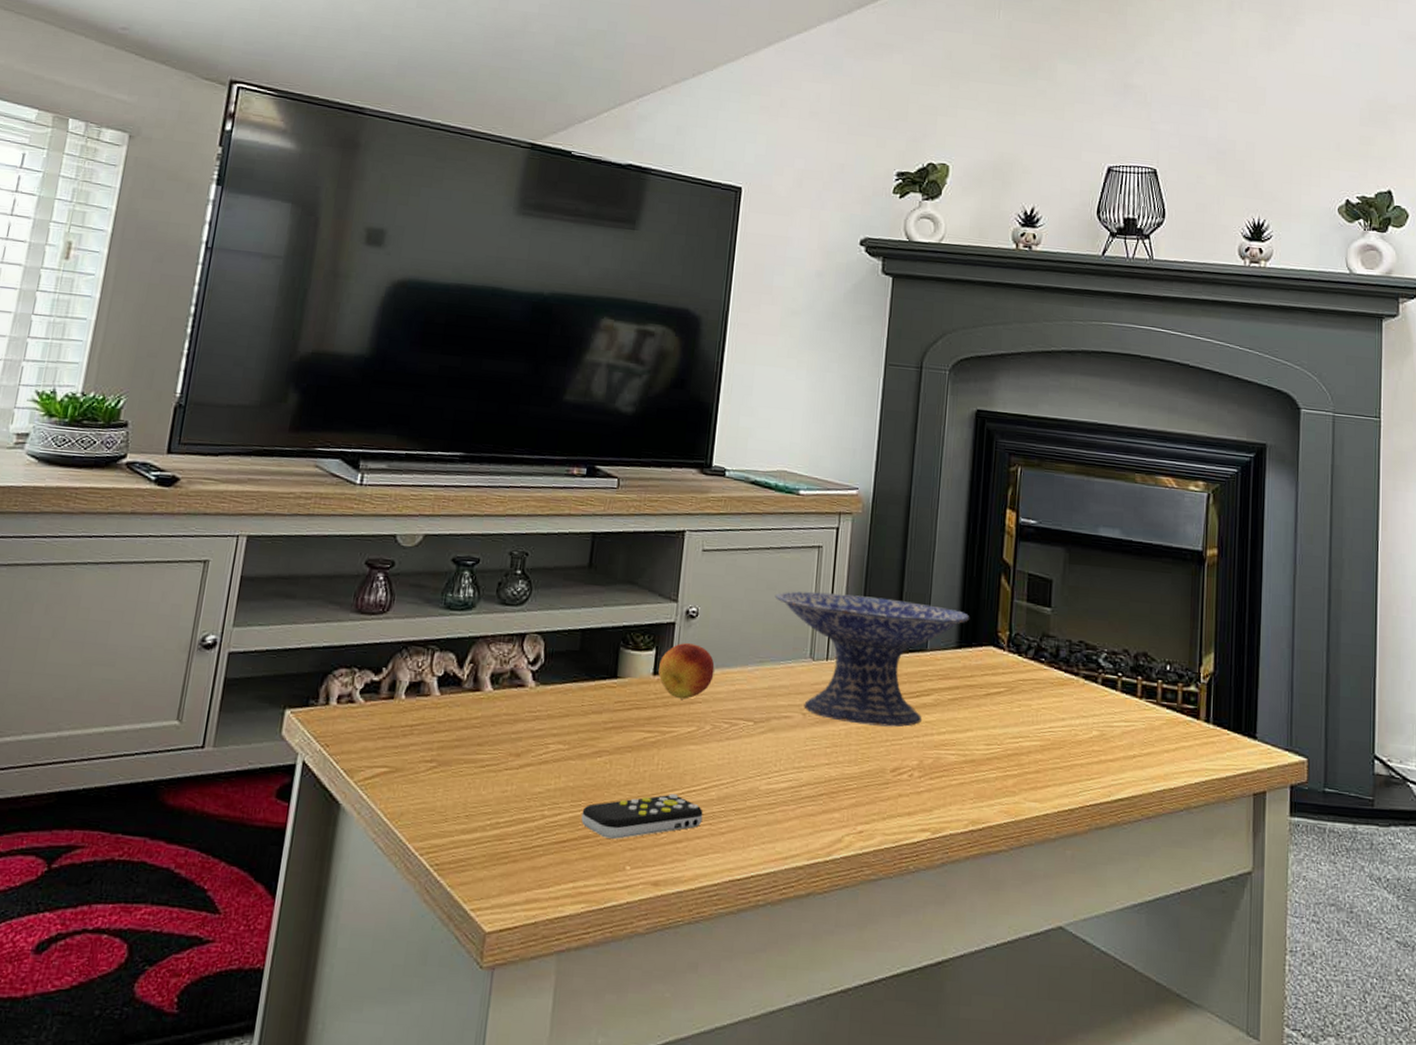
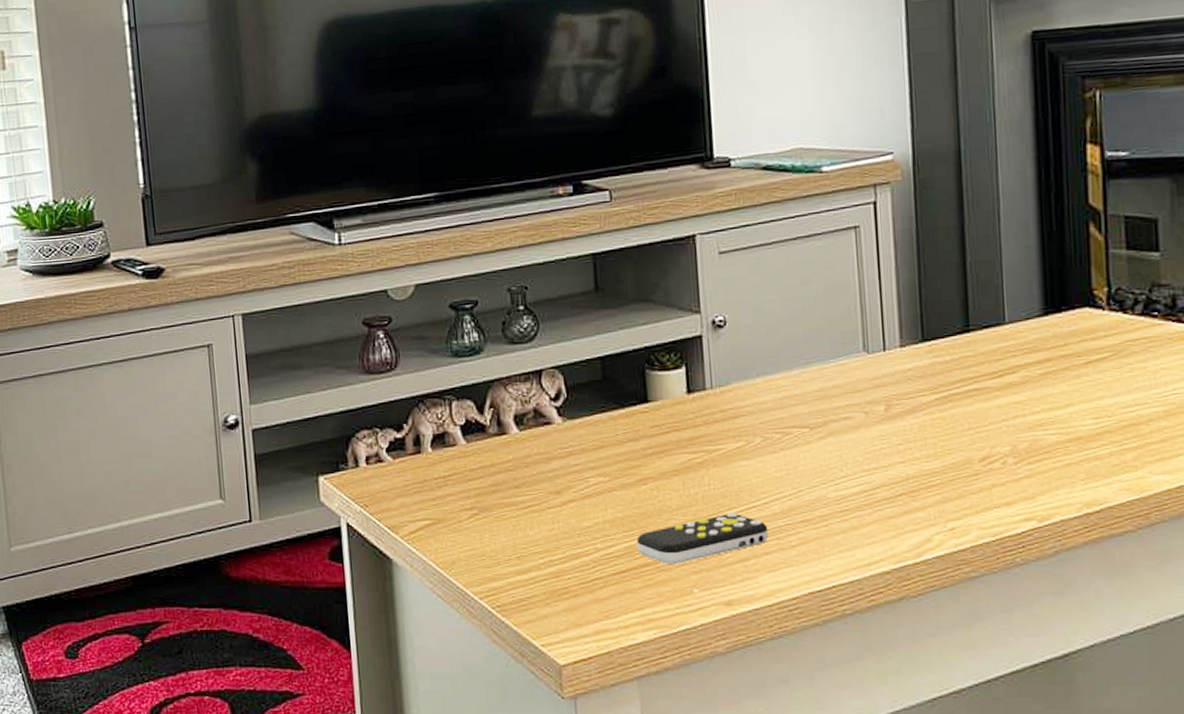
fruit: present [658,643,715,700] -> none [692,355,755,415]
decorative bowl: present [774,591,970,728] -> none [811,271,1055,416]

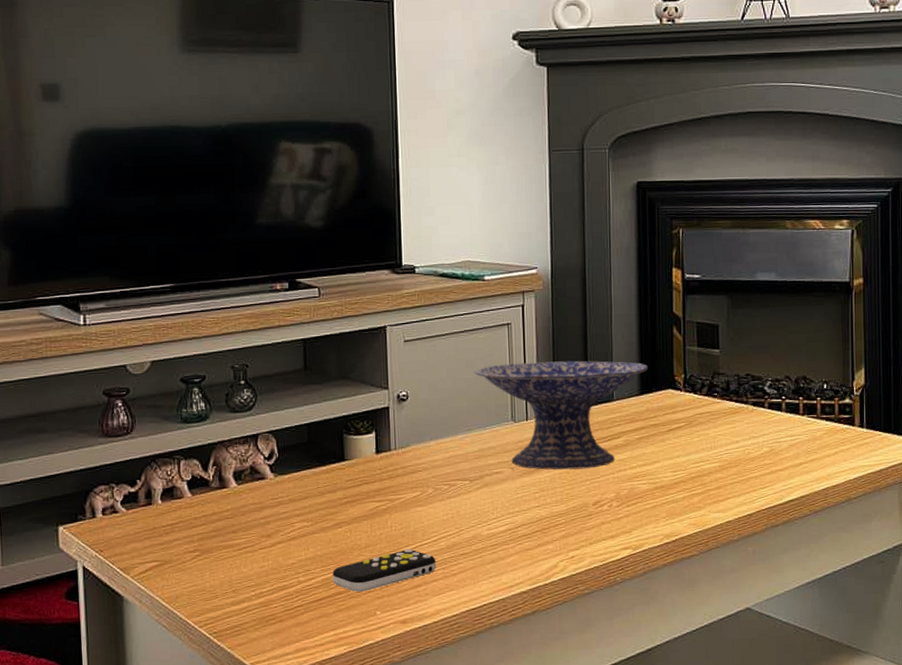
decorative bowl: none [811,271,1055,416] -> present [474,360,649,470]

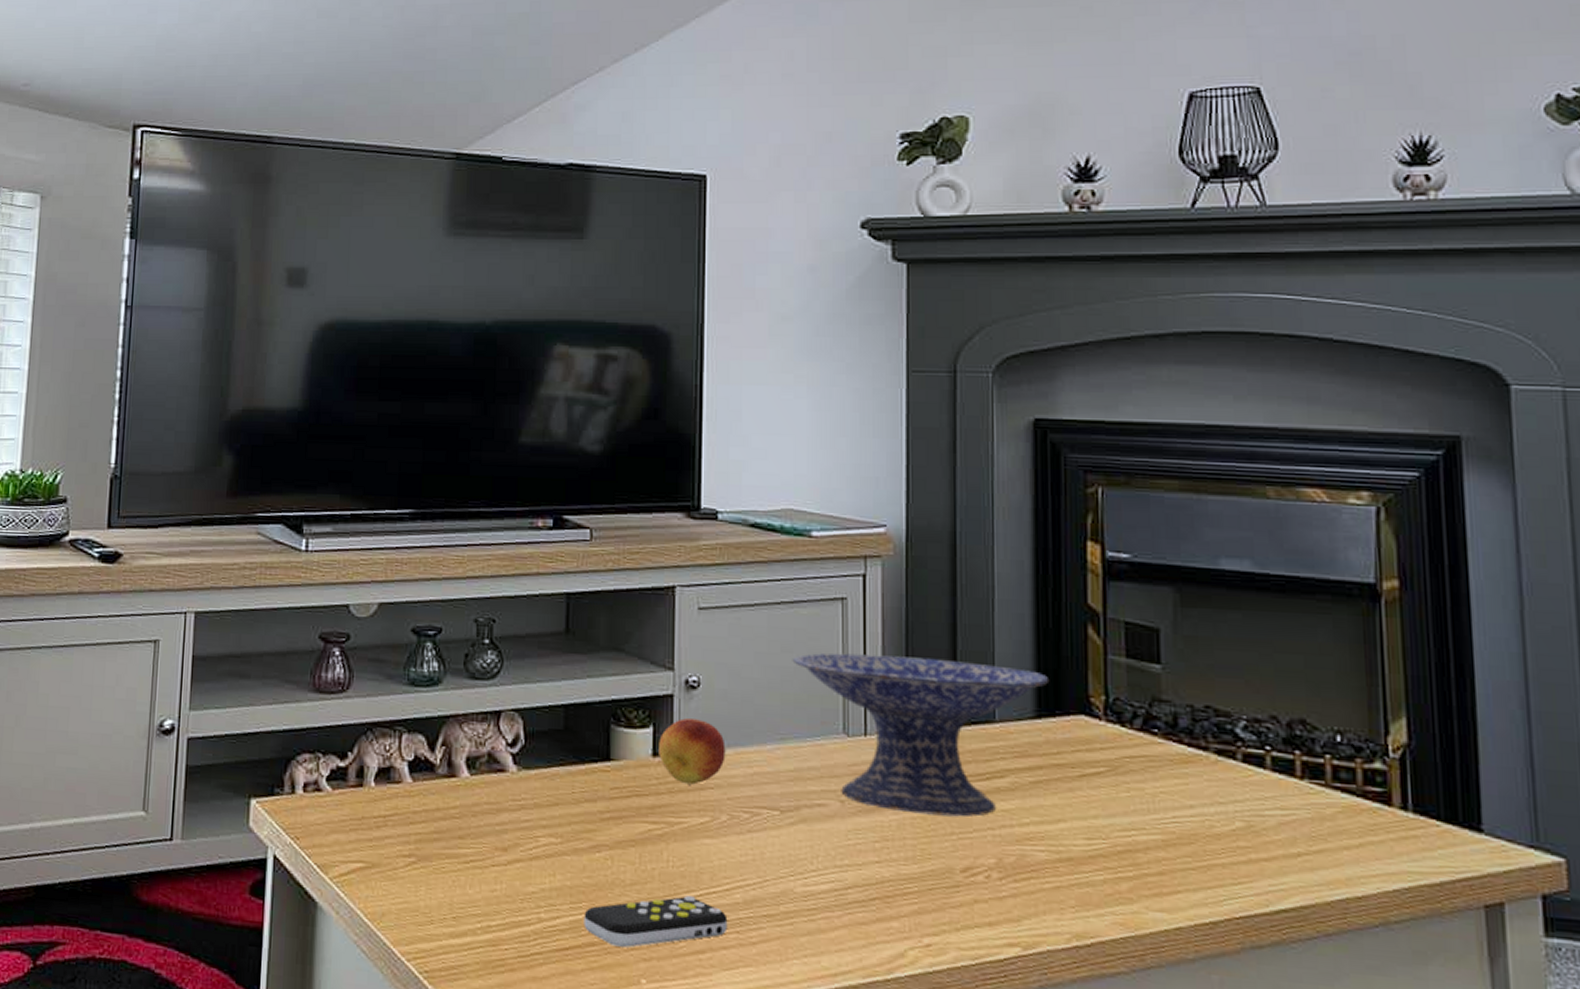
fruit: none [380,423,429,471] -> present [659,718,726,785]

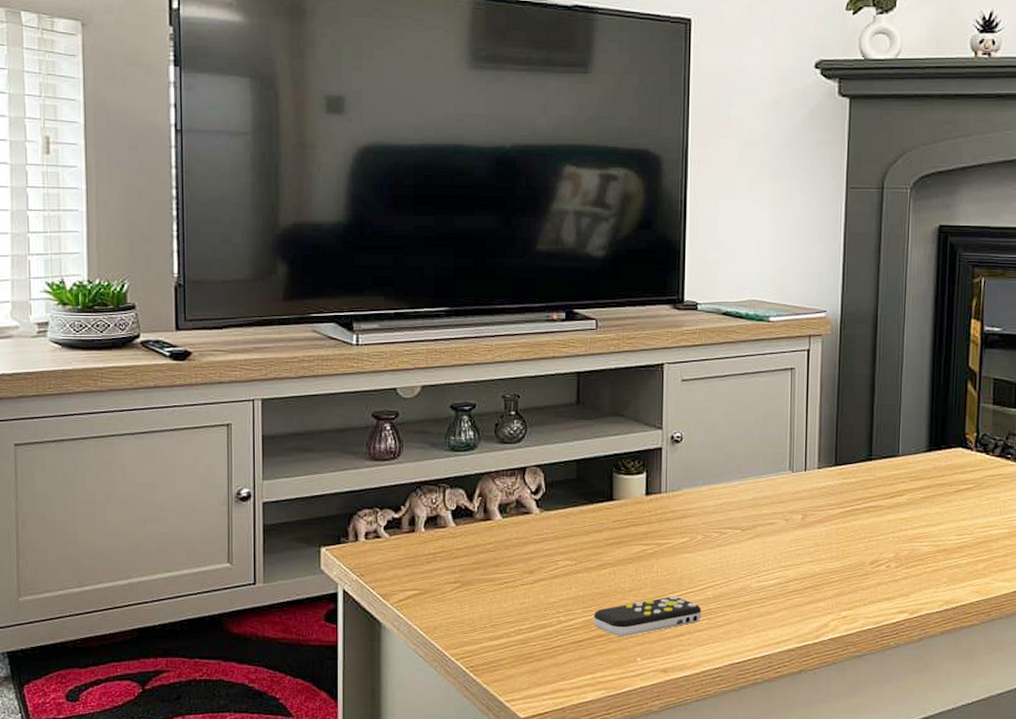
fruit: present [659,718,726,785] -> none [650,465,702,515]
decorative bowl: present [792,653,1050,818] -> none [753,410,939,526]

